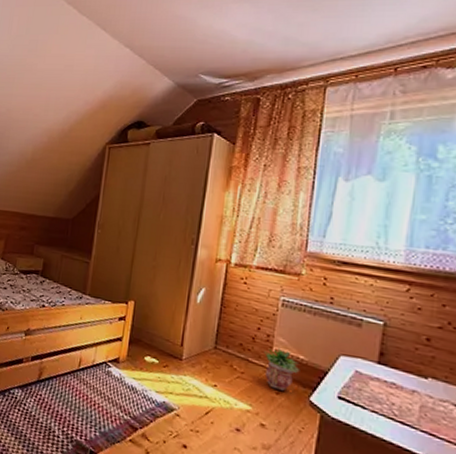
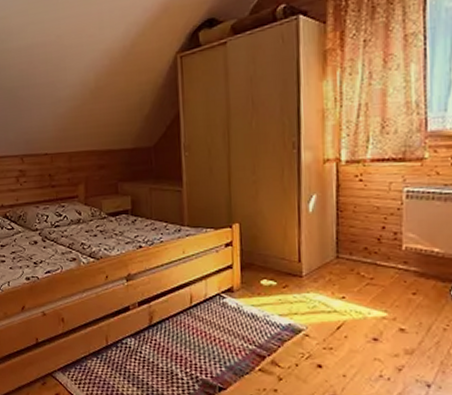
potted plant: present [264,348,300,391] -> none [394,245,437,289]

